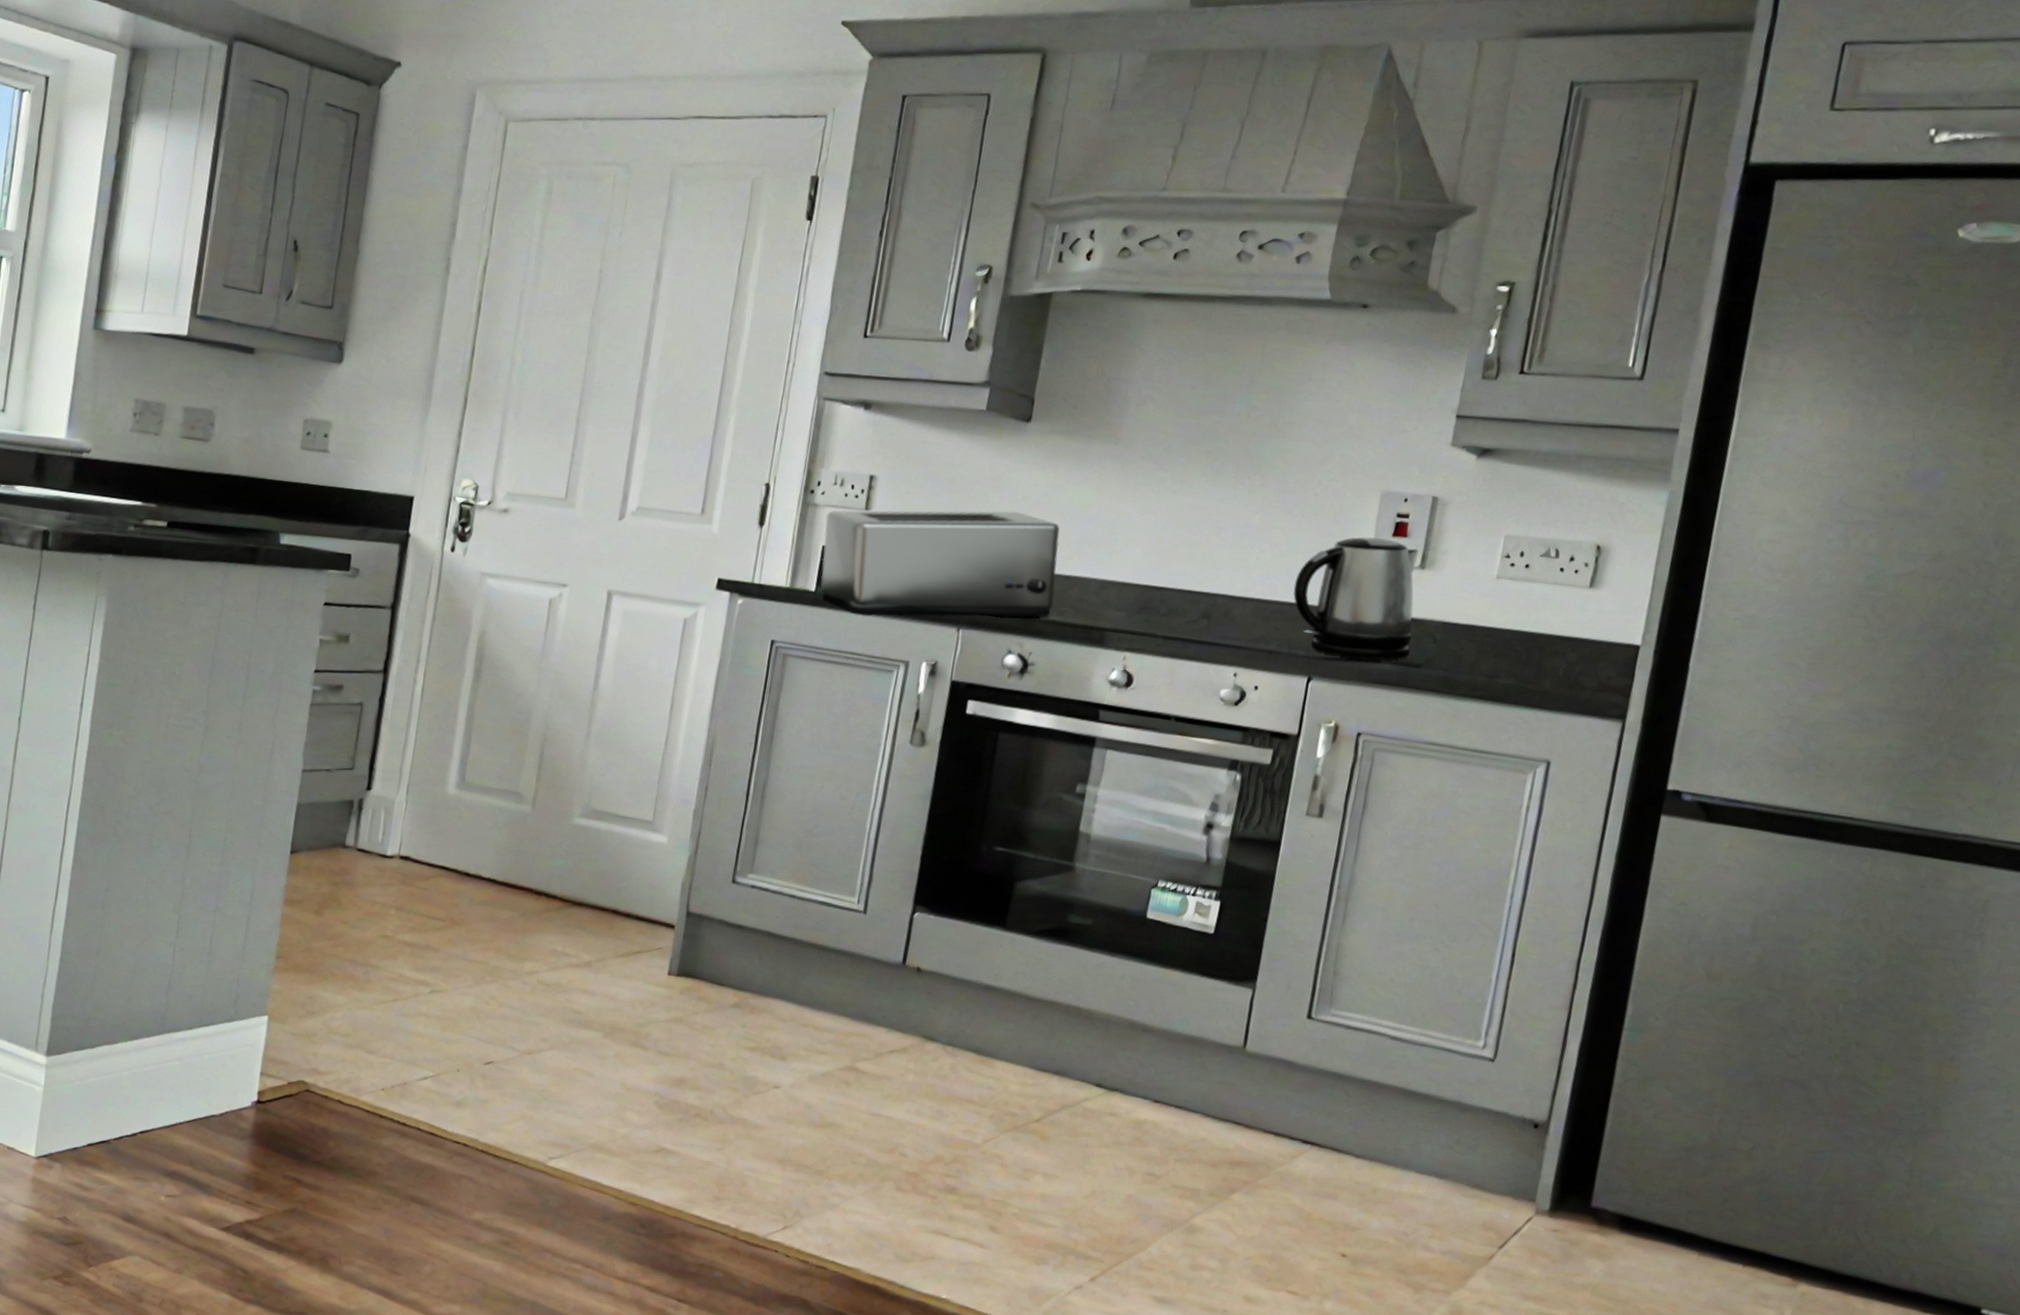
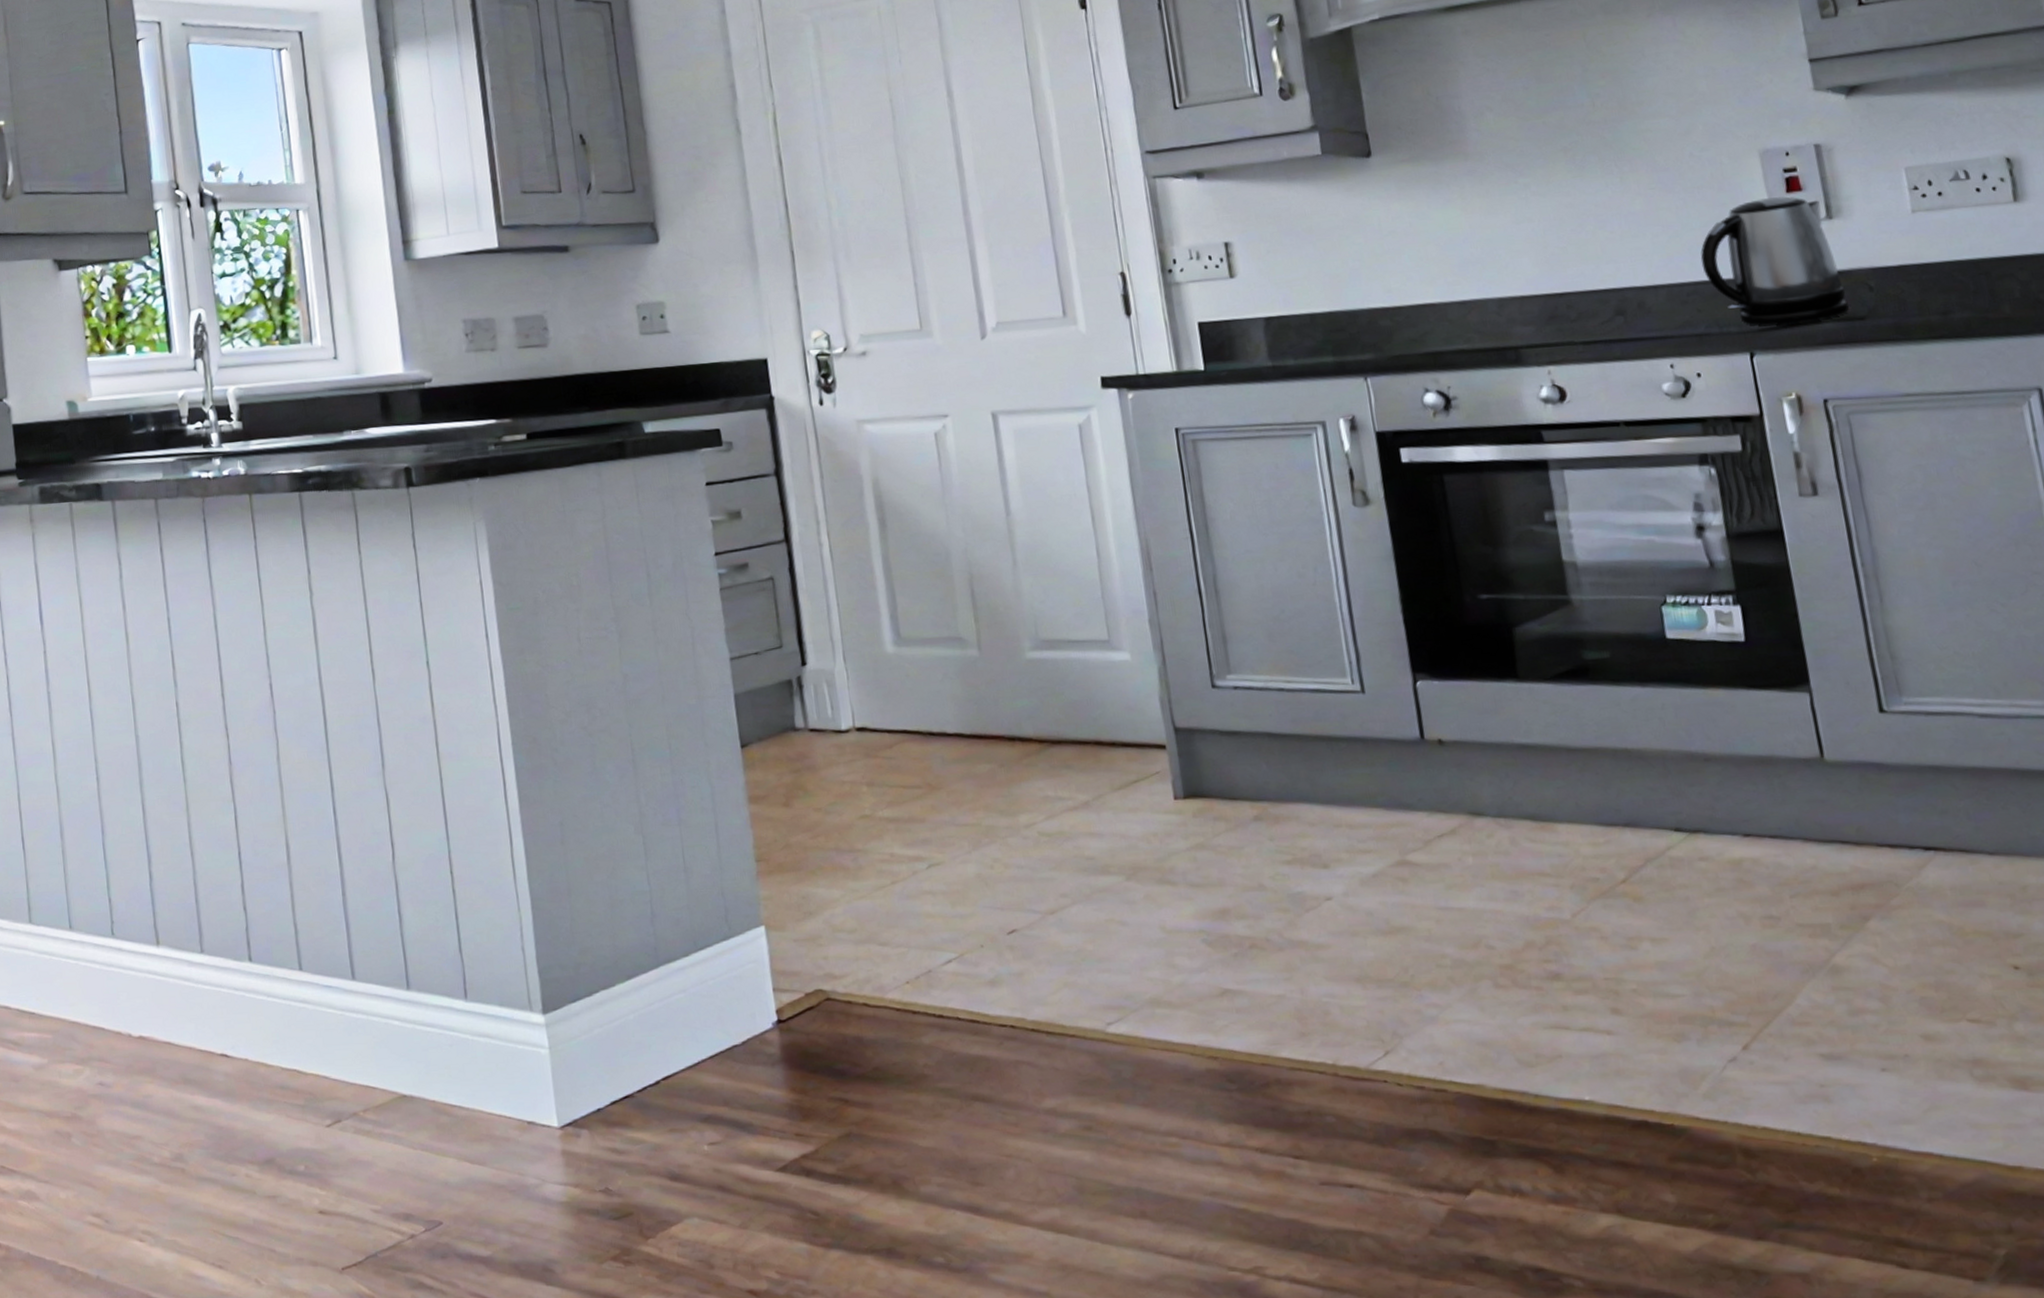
toaster: present [821,510,1060,619] -> none [1192,247,1457,386]

